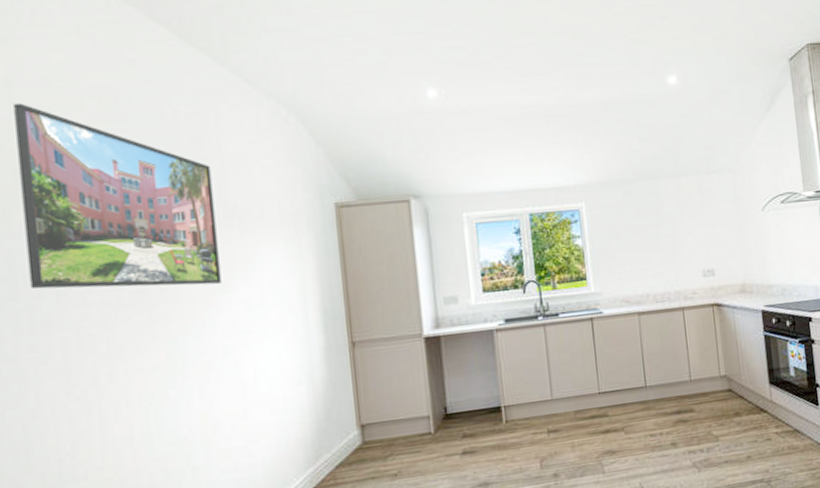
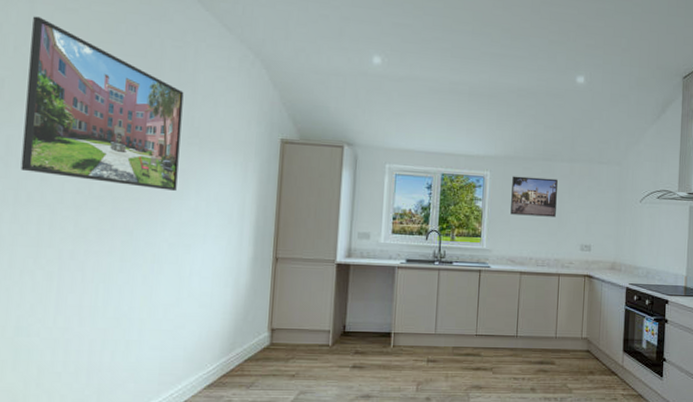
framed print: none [612,199,669,249] -> present [510,176,558,217]

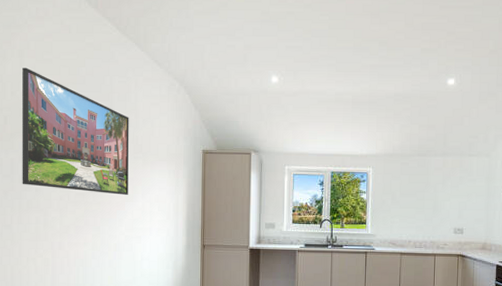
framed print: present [510,176,558,217] -> none [391,171,432,205]

